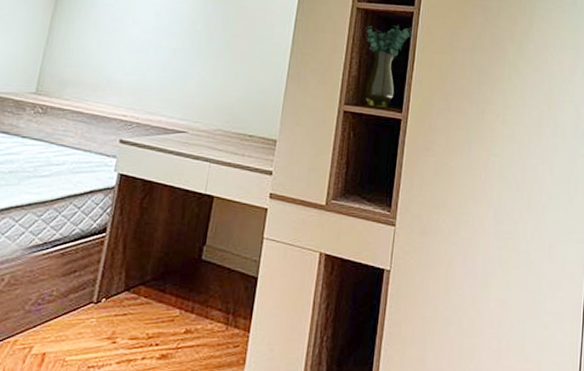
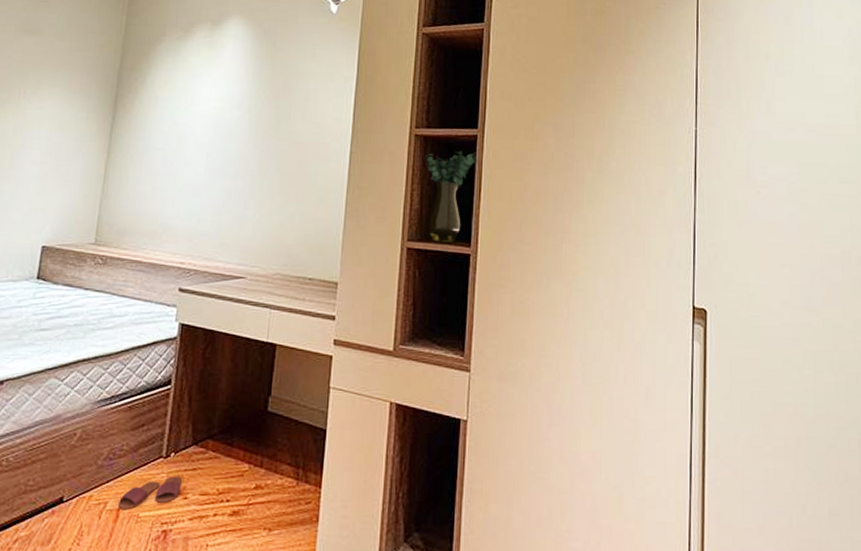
slippers: none [43,321,112,354] -> present [117,476,182,510]

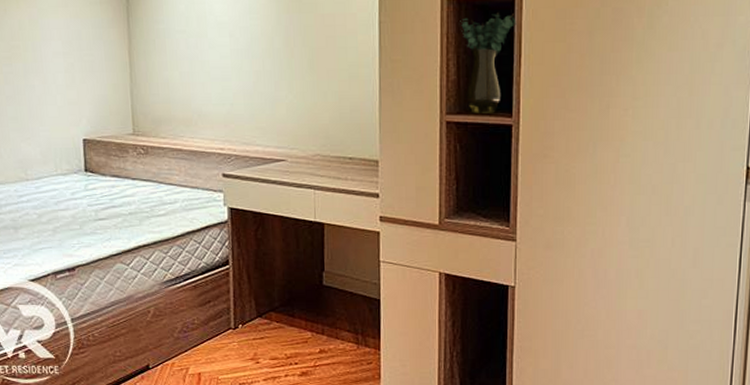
slippers: present [117,476,182,510] -> none [198,344,252,374]

